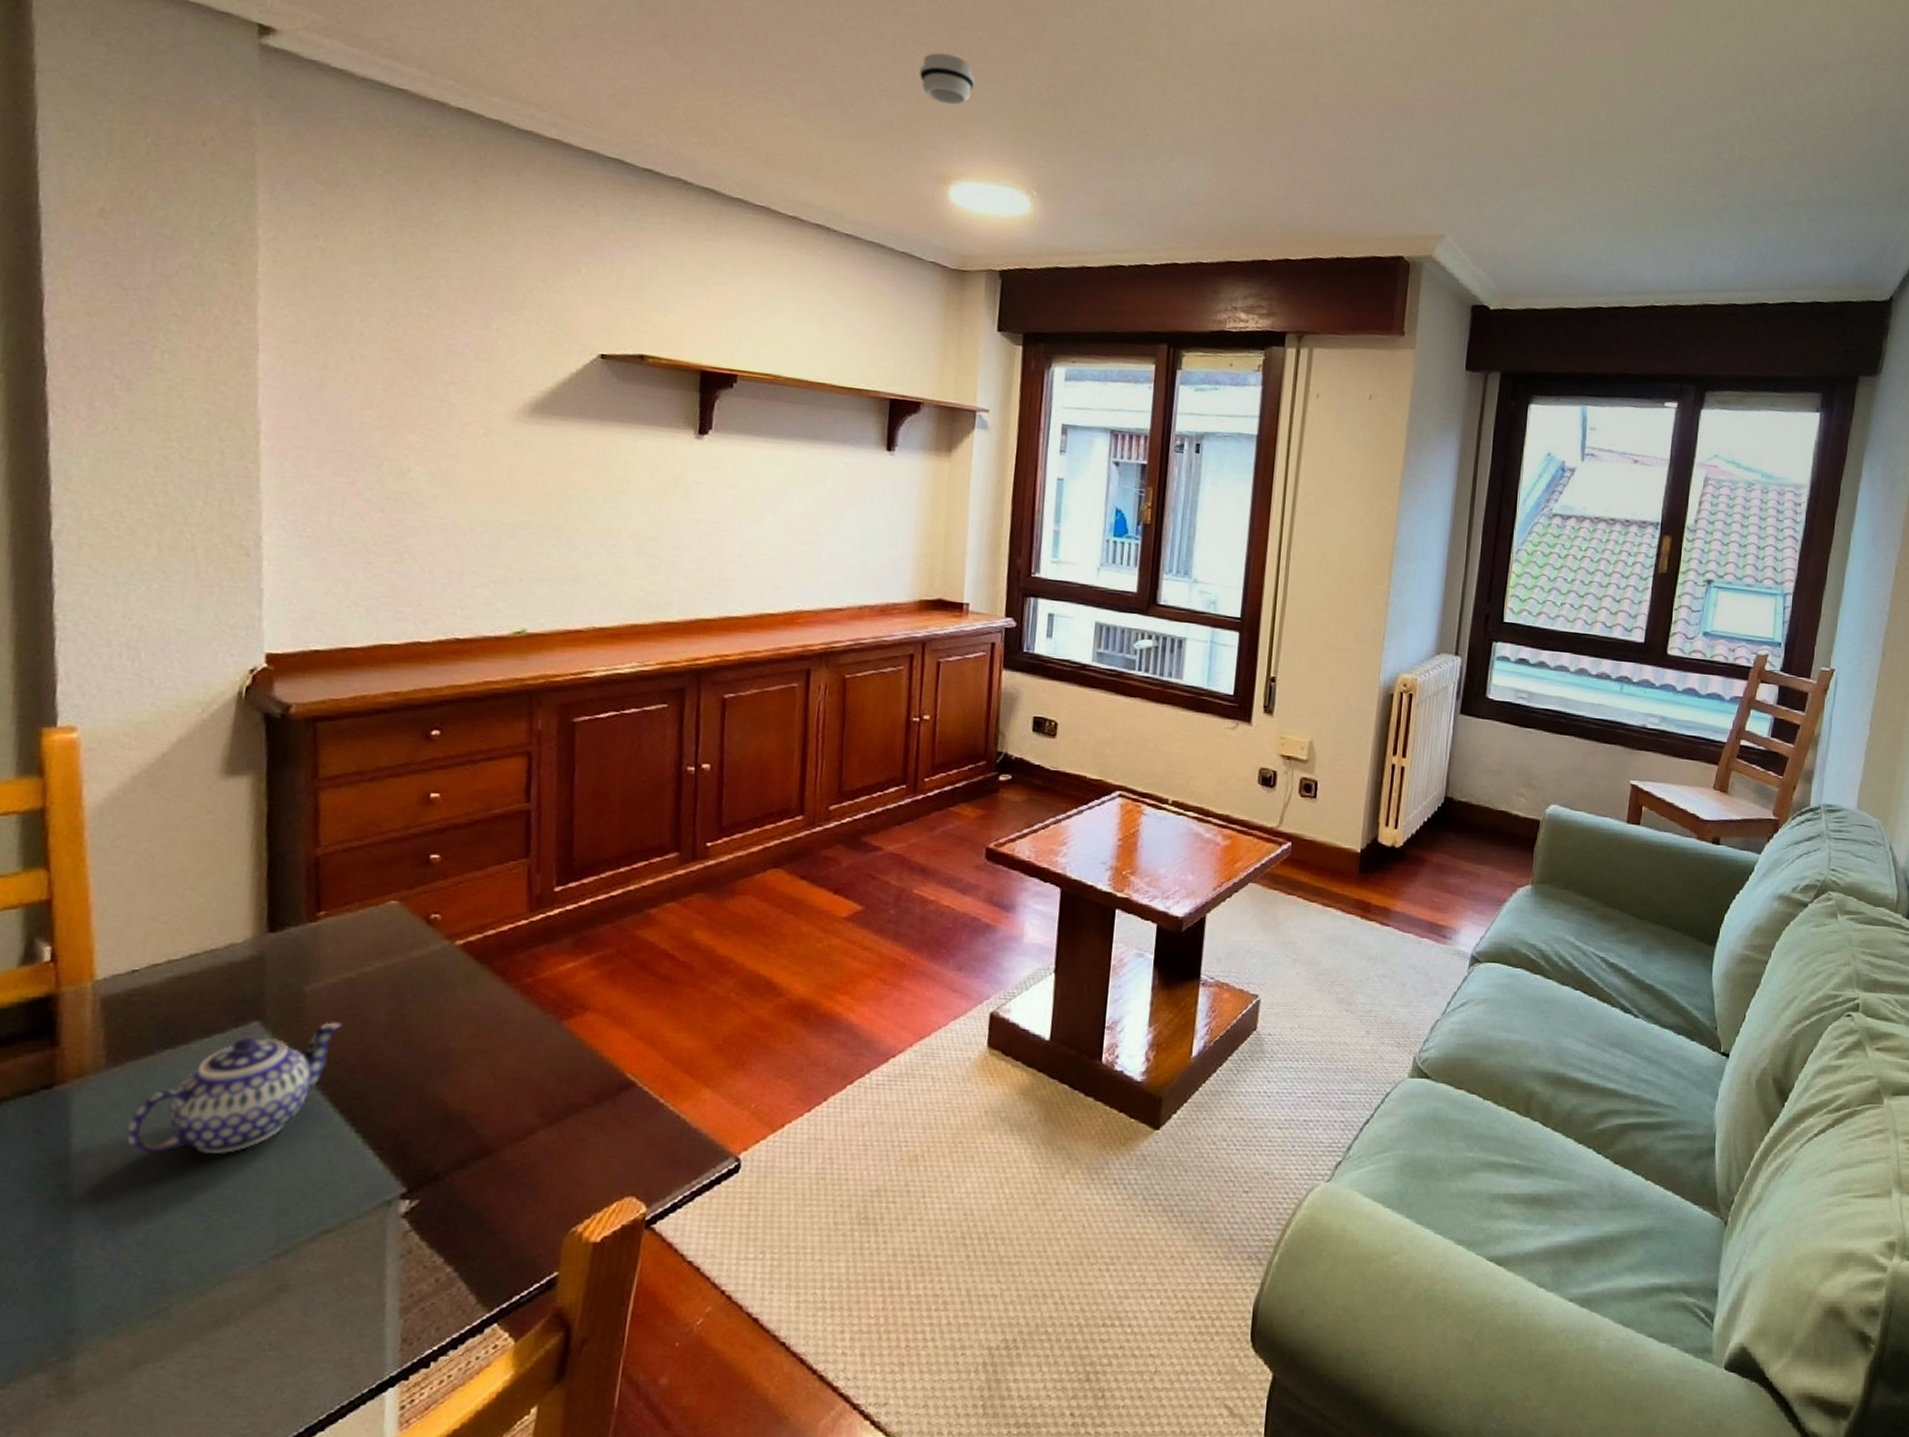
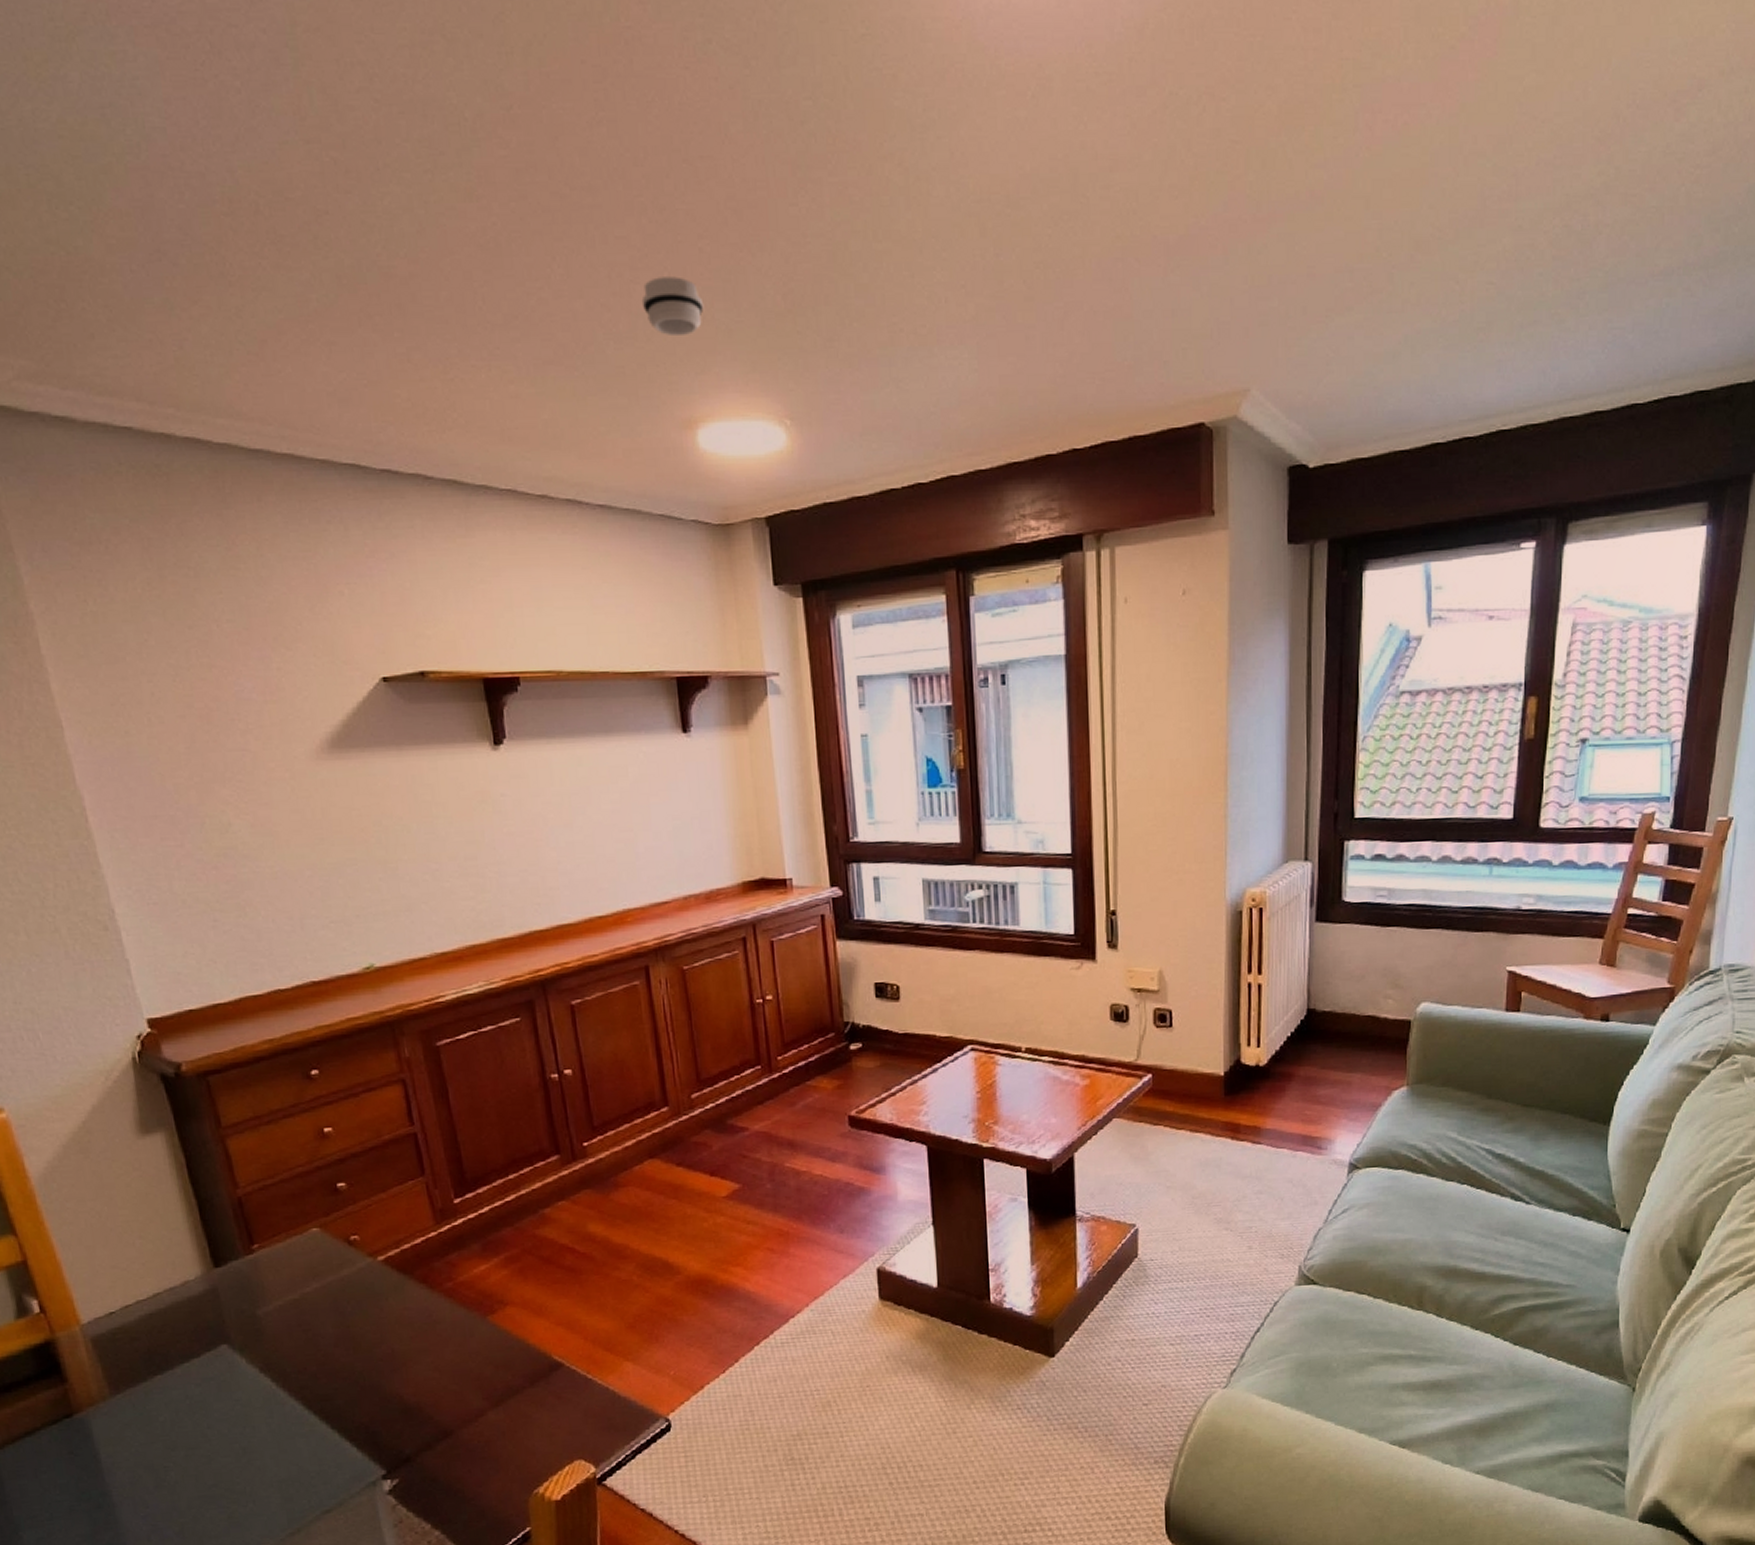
teapot: present [125,1022,342,1154] -> none [142,1338,297,1463]

